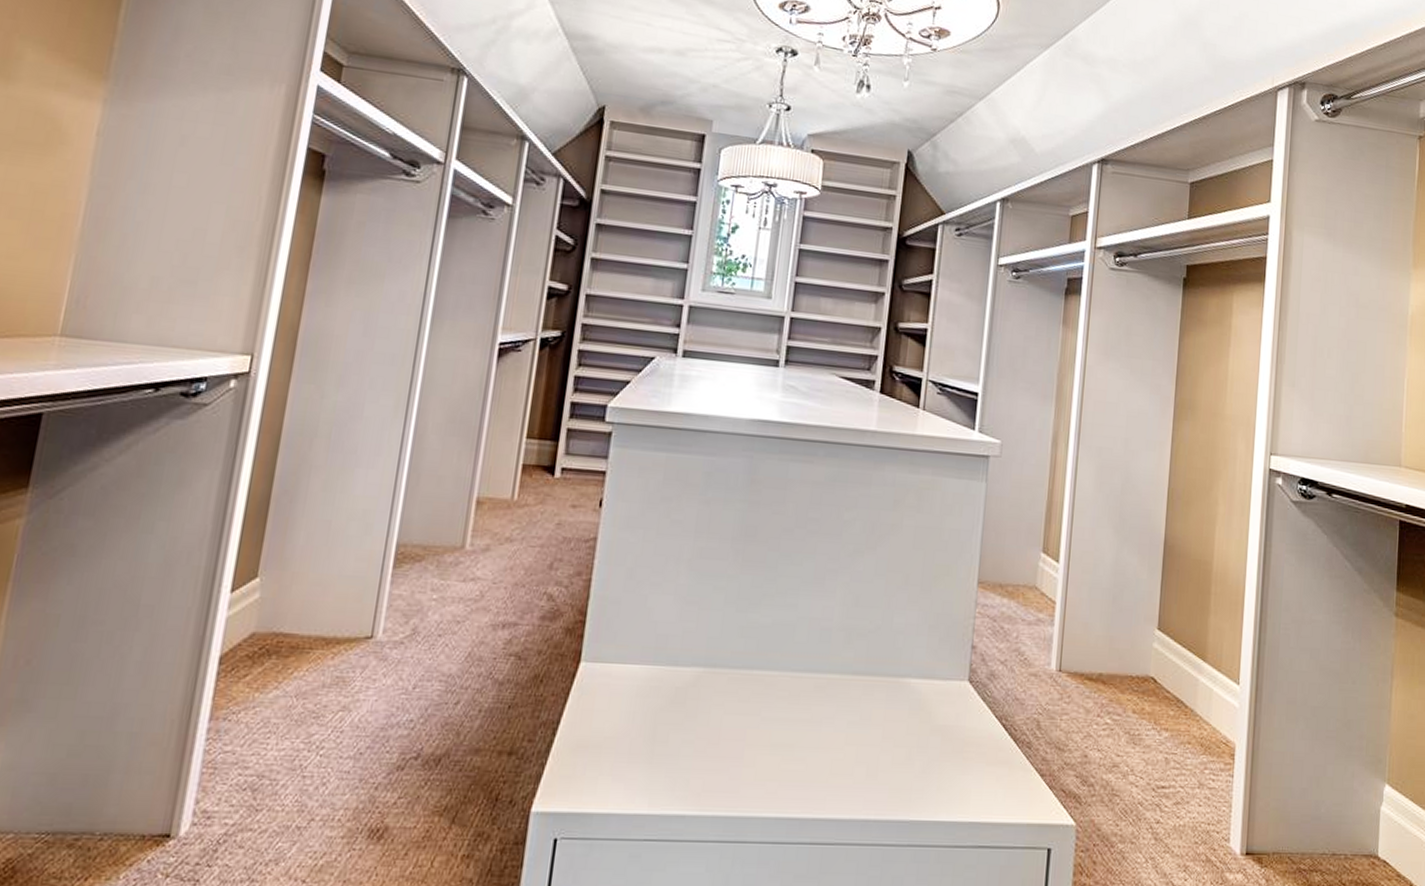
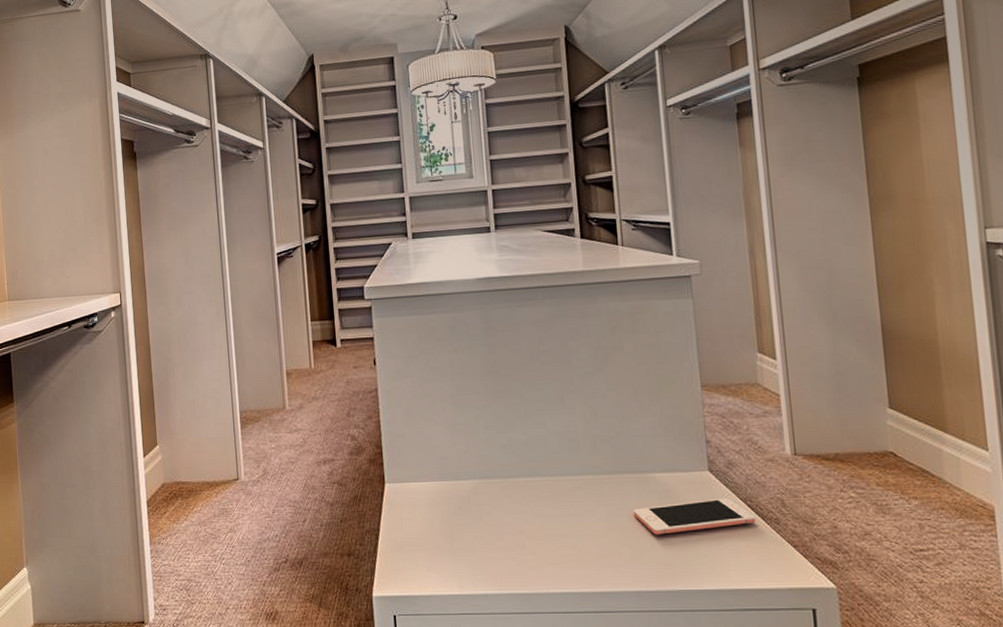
cell phone: none [878,714,1008,753] -> present [634,498,756,535]

